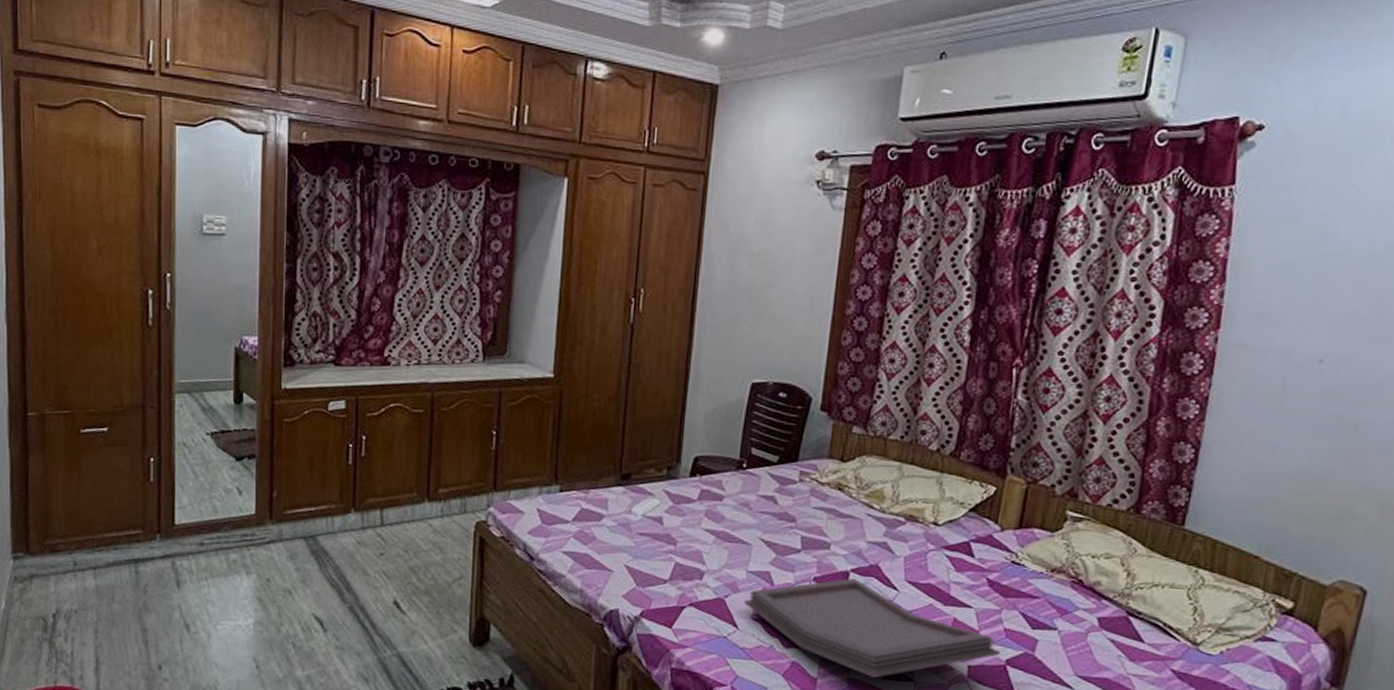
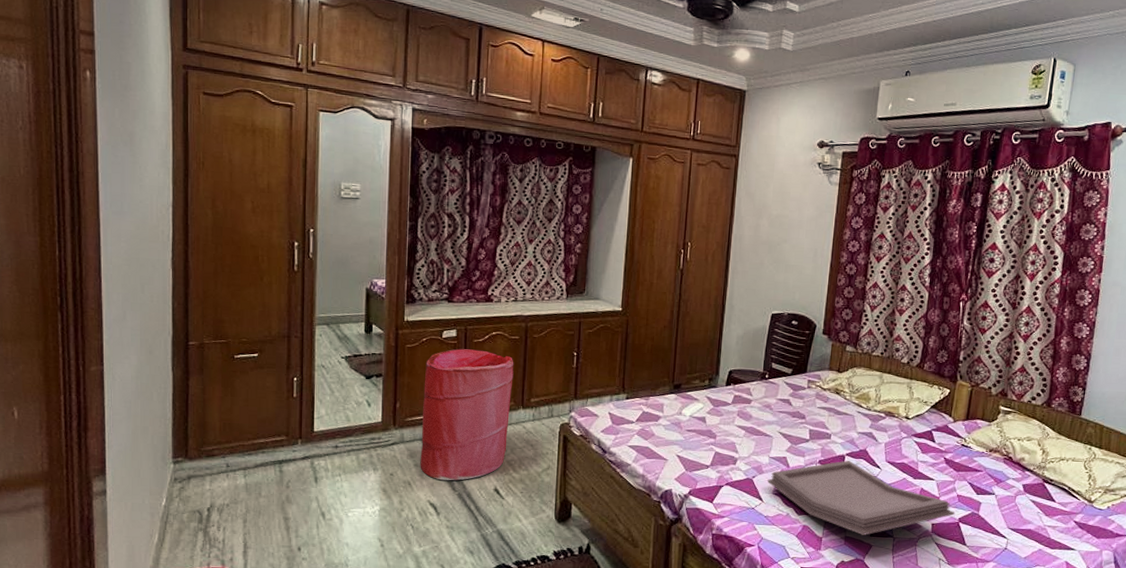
laundry hamper: none [302,424,417,590] -> present [420,349,514,481]

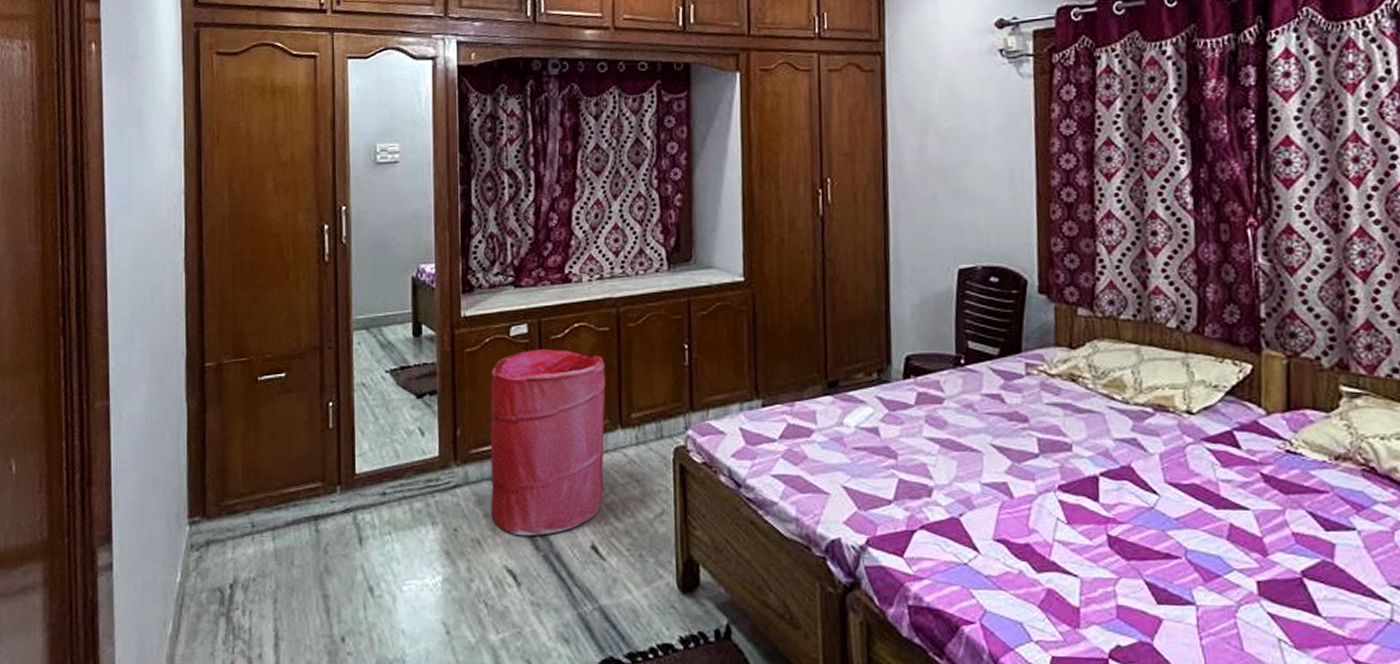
serving tray: present [767,460,955,535] -> none [982,484,1294,603]

